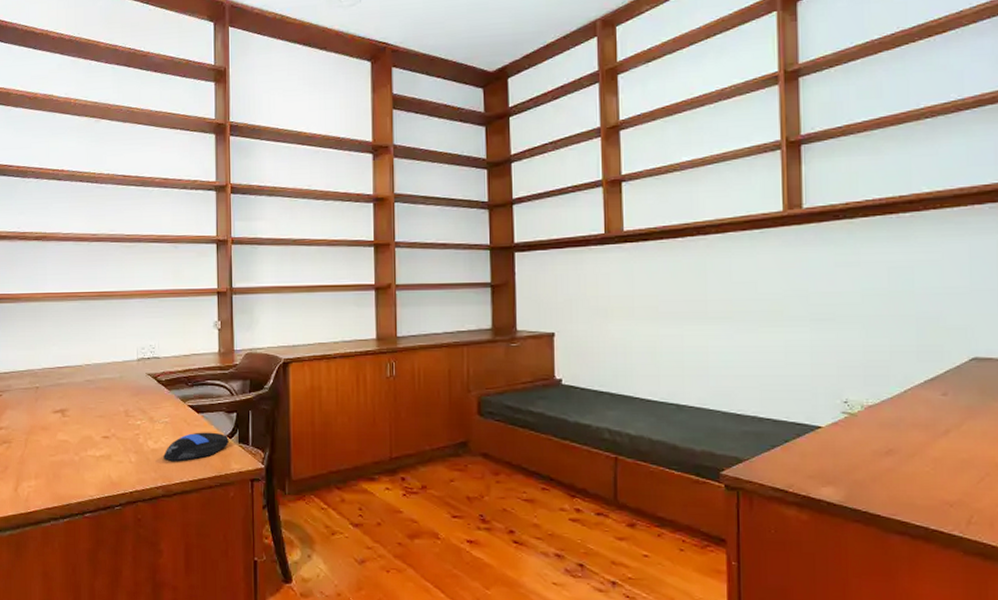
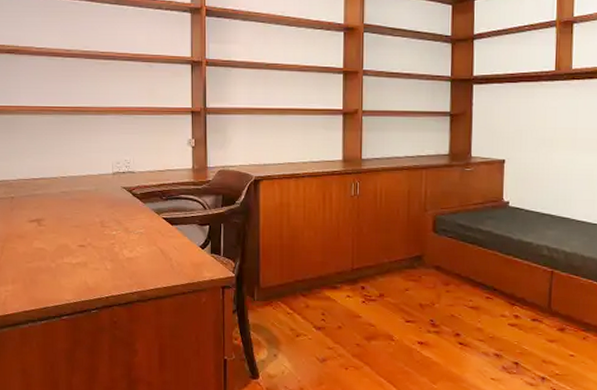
computer mouse: present [163,432,229,461] -> none [138,242,201,269]

